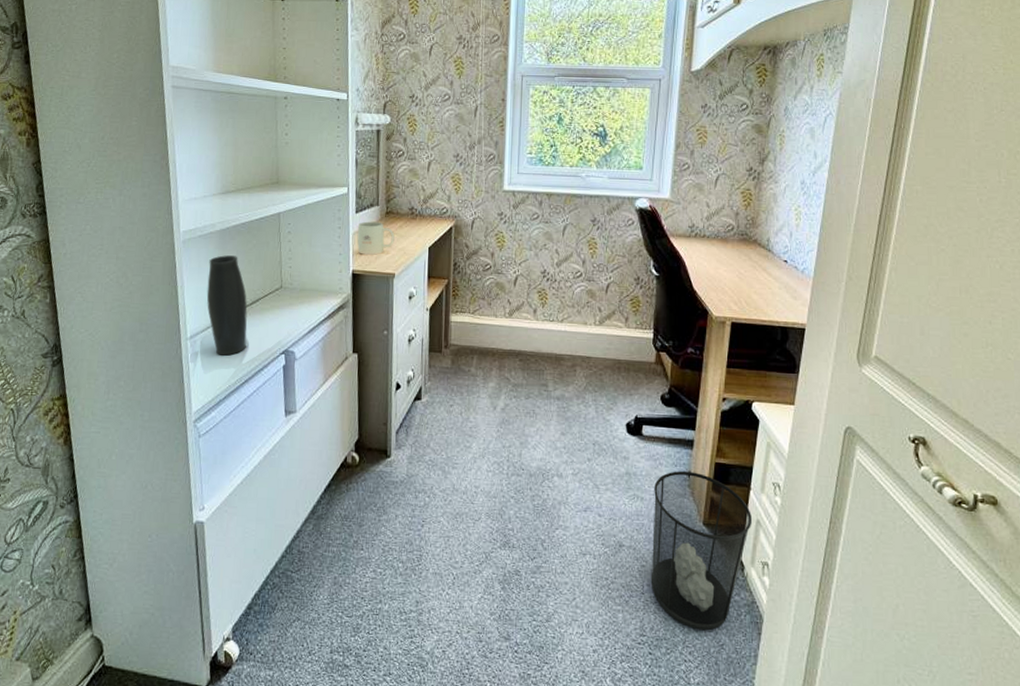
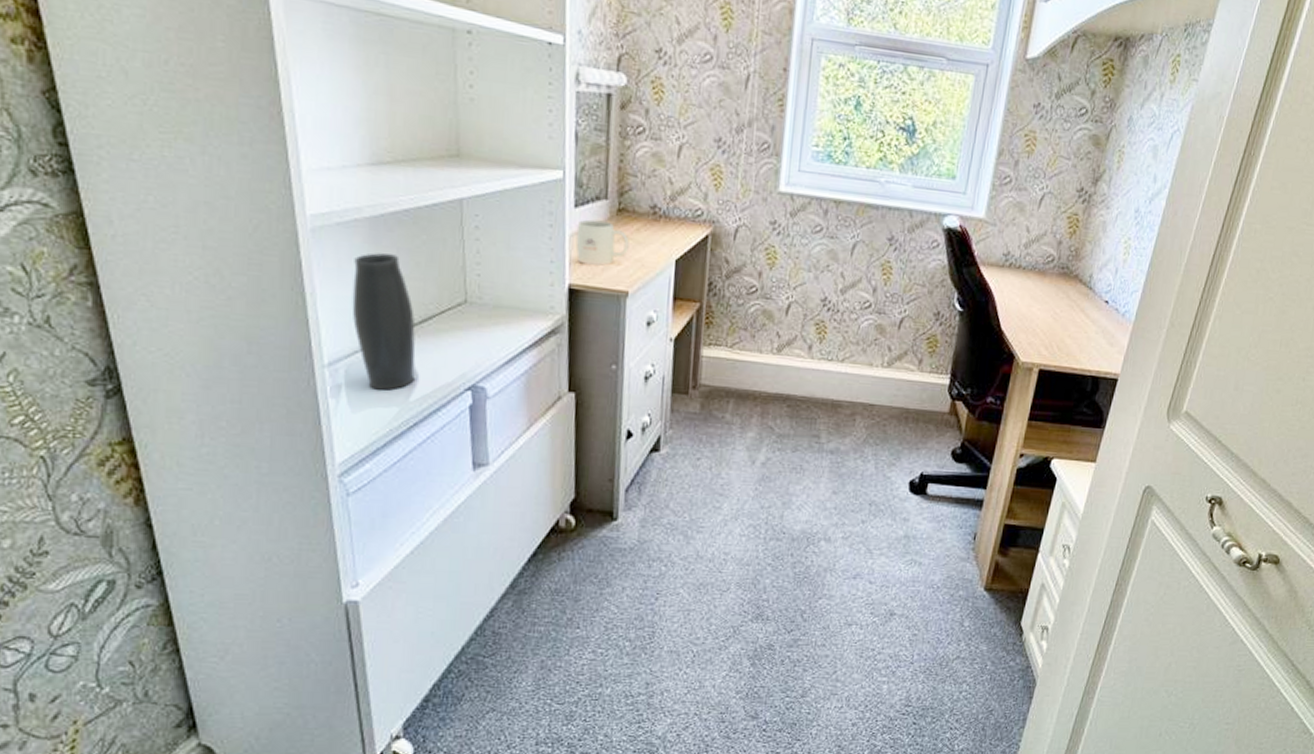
waste bin: present [650,471,753,631] -> none [921,533,1038,698]

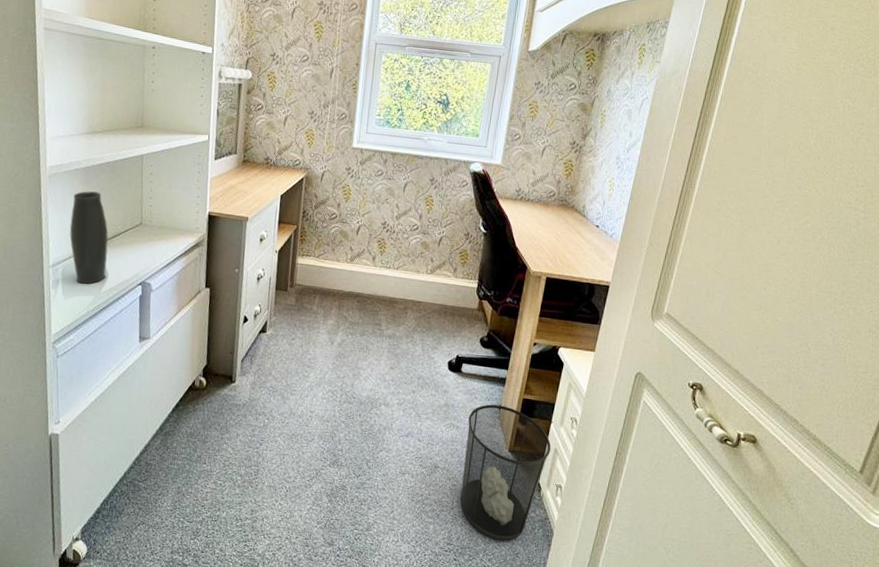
mug: present [575,219,629,266] -> none [214,168,250,200]
waste bin: none [921,533,1038,698] -> present [460,404,551,542]

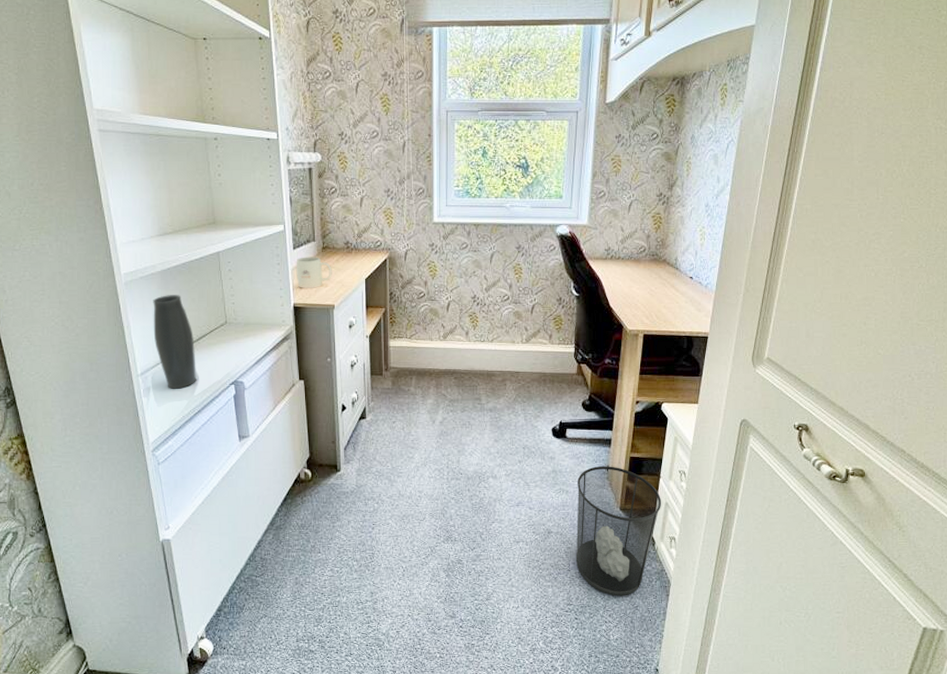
mug: none [214,168,250,200] -> present [296,257,332,288]

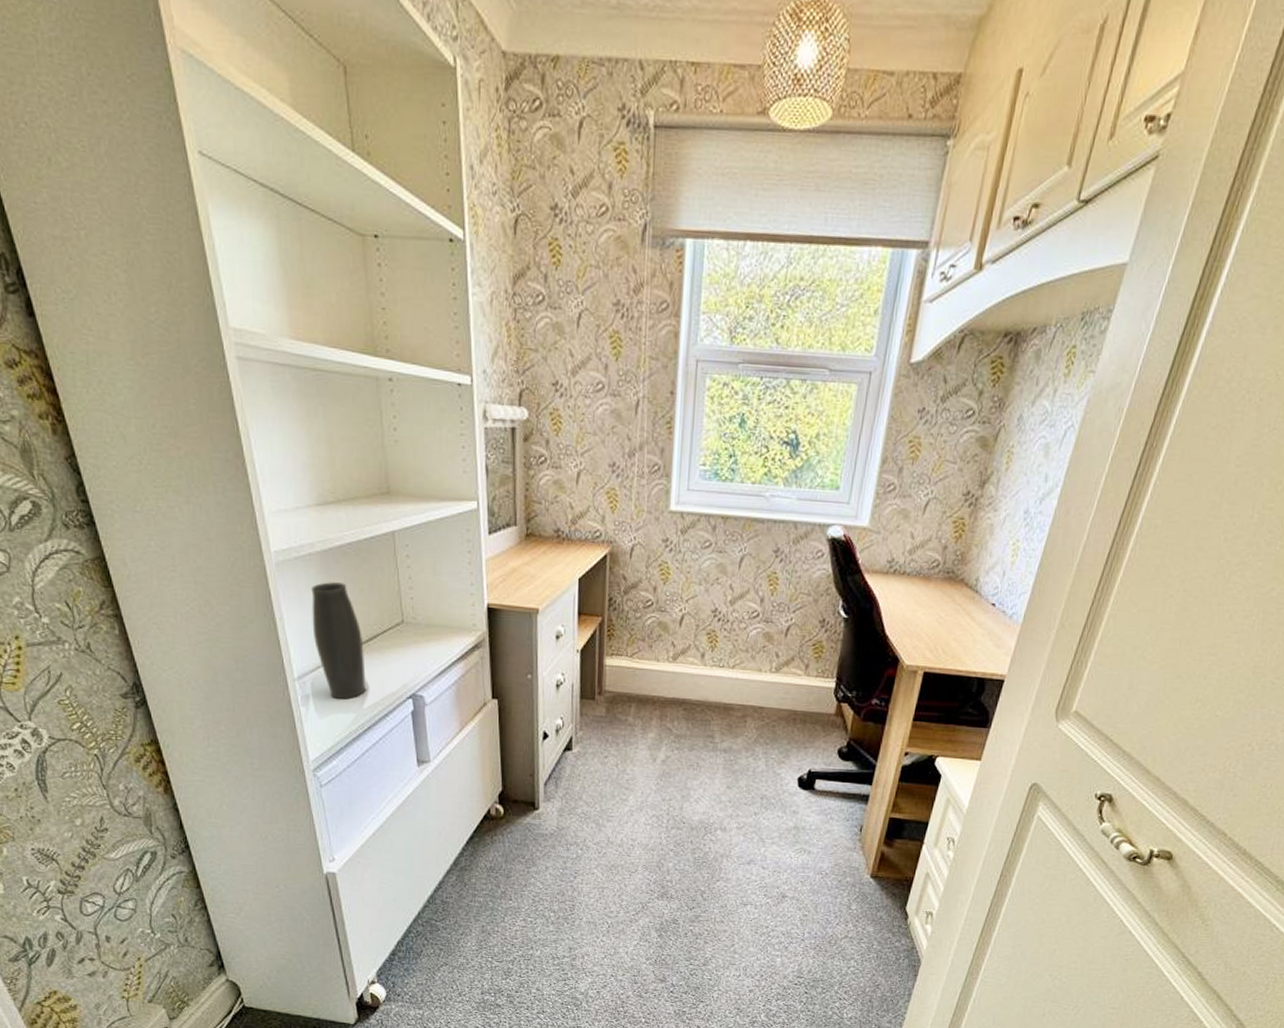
mug: present [296,257,332,288] -> none [491,545,537,586]
waste bin: present [575,466,662,597] -> none [812,825,922,973]

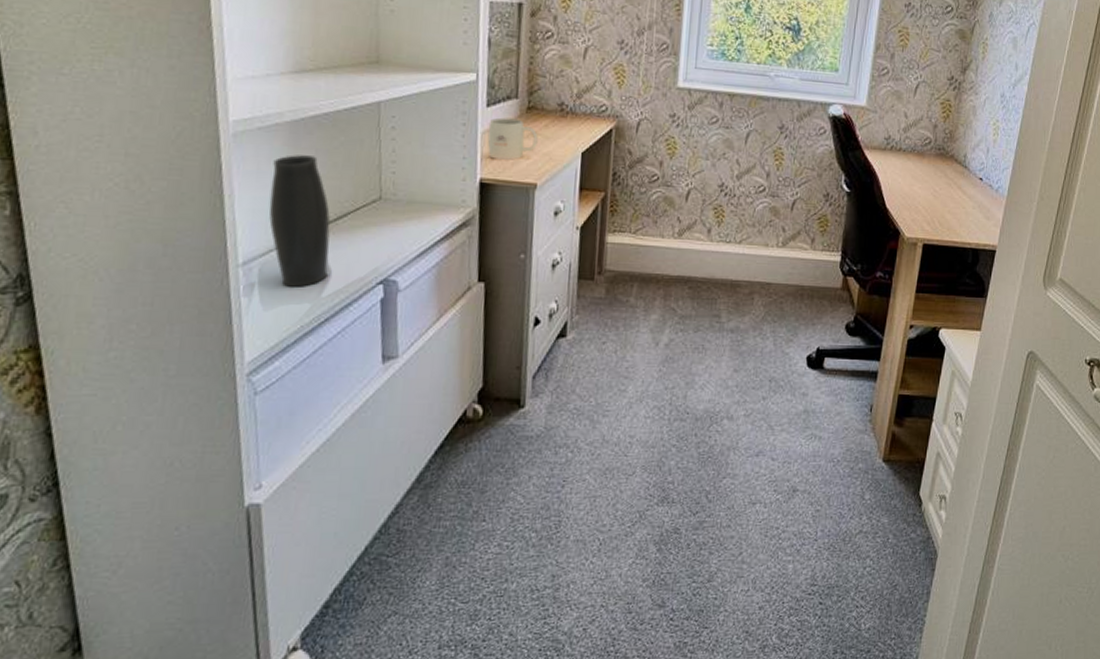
mug: none [491,545,537,586] -> present [487,117,538,160]

